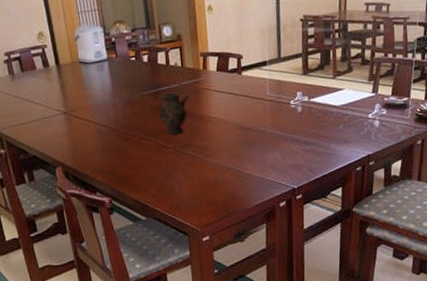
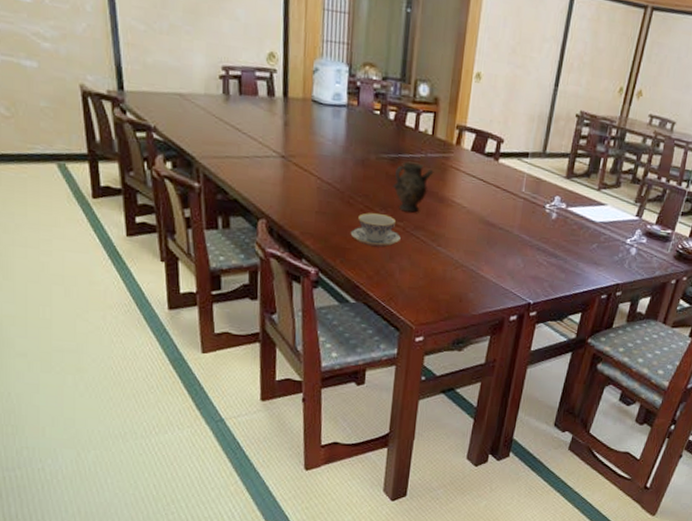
teacup: none [131,140,173,170] -> present [350,212,401,248]

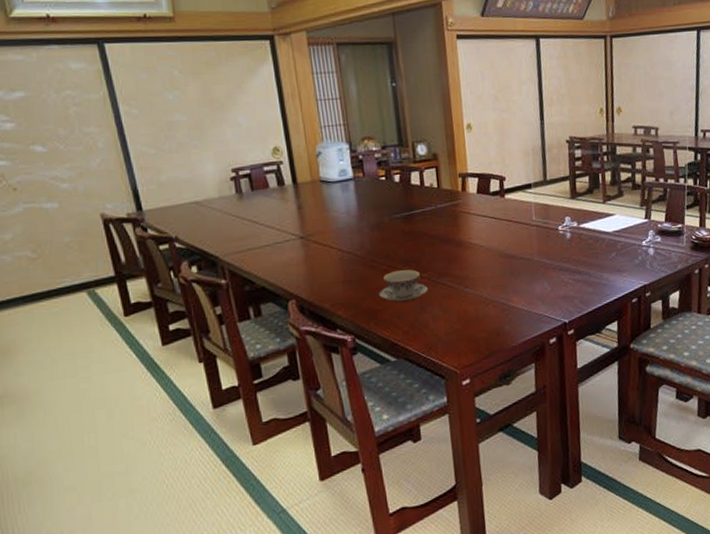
ewer: present [393,161,434,213] -> none [410,215,447,263]

